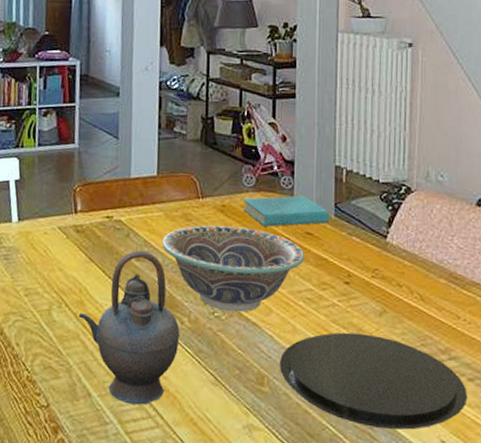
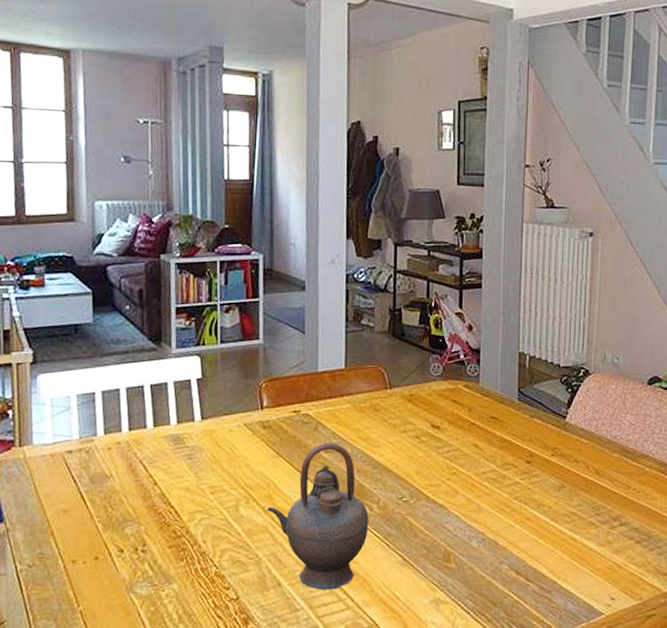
decorative bowl: present [162,225,305,313] -> none [350,415,490,496]
book: present [243,195,330,227] -> none [431,382,513,413]
plate: present [279,332,468,430] -> none [464,508,635,591]

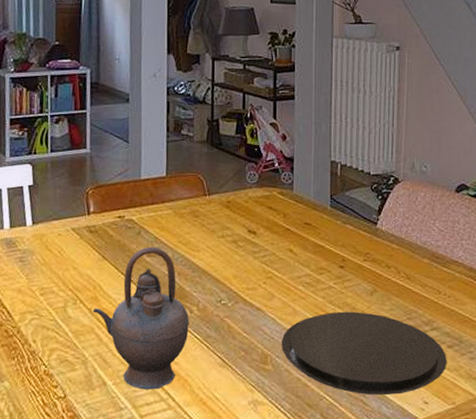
plate: none [464,508,635,591] -> present [281,311,447,395]

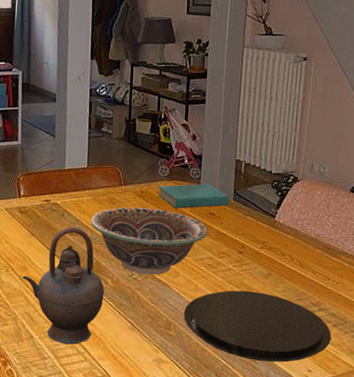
decorative bowl: none [172,220,304,299] -> present [91,207,208,275]
book: none [247,189,326,219] -> present [158,183,230,209]

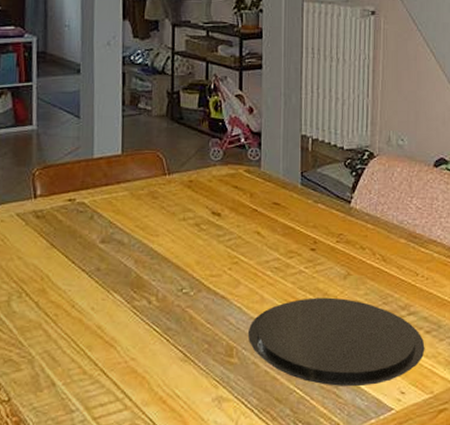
teapot: present [22,227,105,345] -> none [40,232,148,389]
decorative bowl: present [91,207,208,275] -> none [128,202,273,287]
book: present [158,183,230,209] -> none [211,167,296,199]

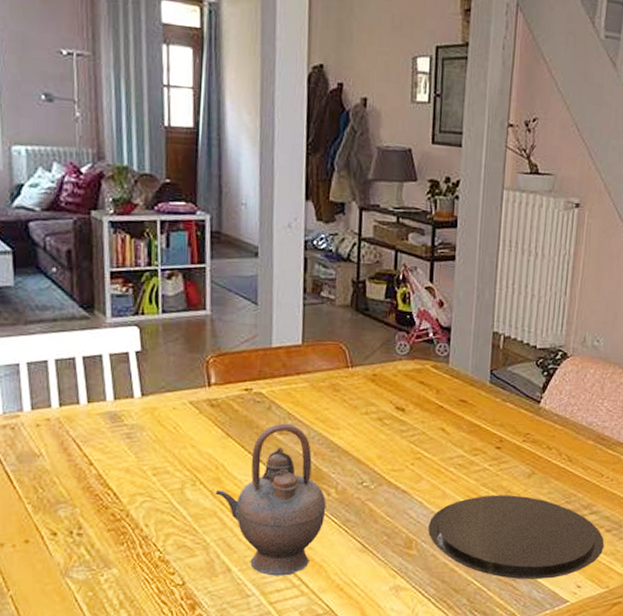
teapot: none [40,232,148,389] -> present [215,423,326,576]

